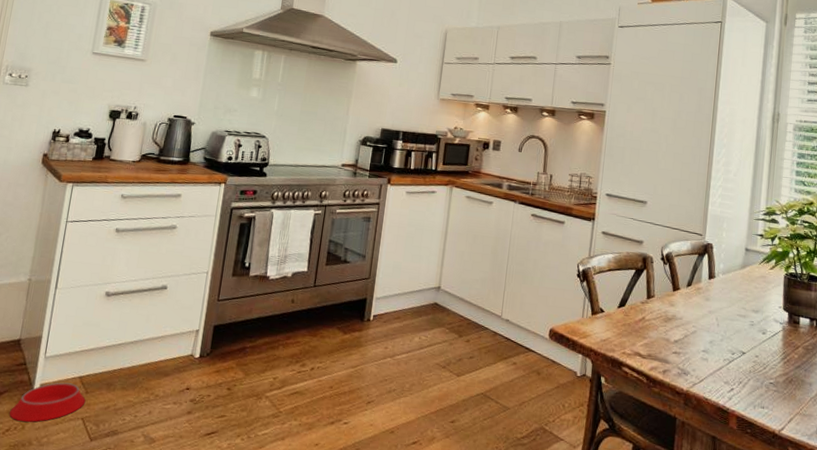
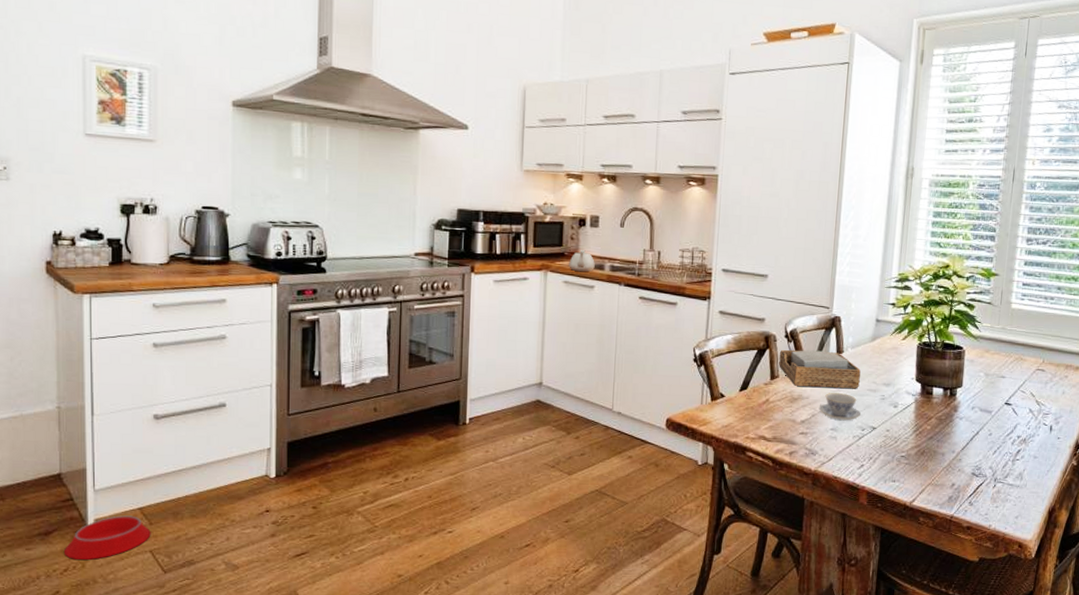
teapot: none [472,169,495,189] -> present [569,249,595,272]
napkin holder: none [655,271,731,314] -> present [779,349,861,389]
teacup: none [691,315,731,344] -> present [818,392,861,421]

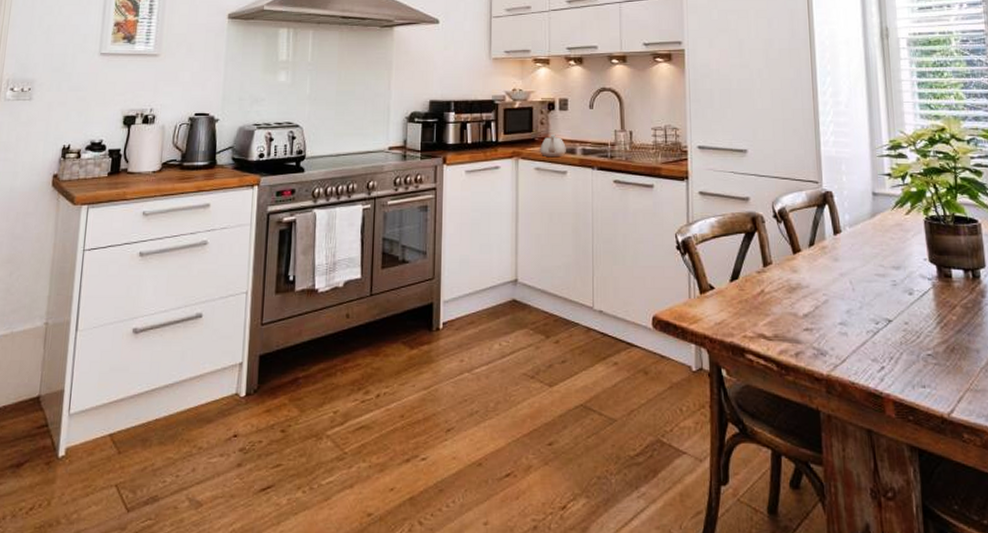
pet bowl: present [63,515,151,560] -> none [31,443,119,496]
napkin holder: present [779,349,861,389] -> none [770,231,865,275]
teacup: present [818,392,861,421] -> none [822,279,871,313]

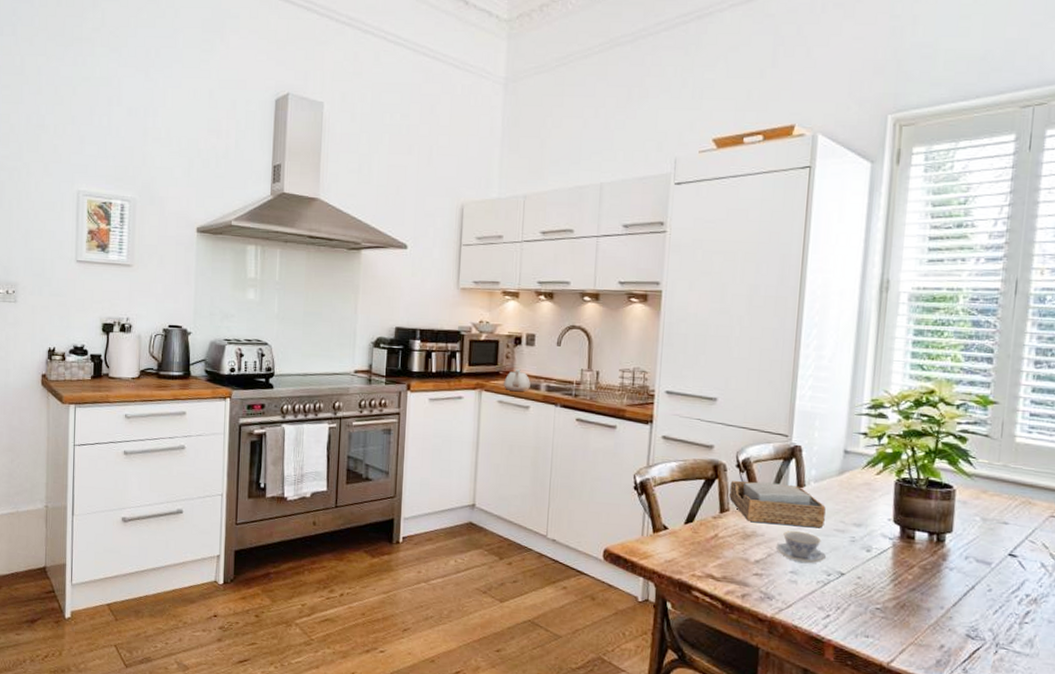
napkin holder: none [770,231,865,275] -> present [729,480,826,529]
teacup: none [822,279,871,313] -> present [775,530,826,564]

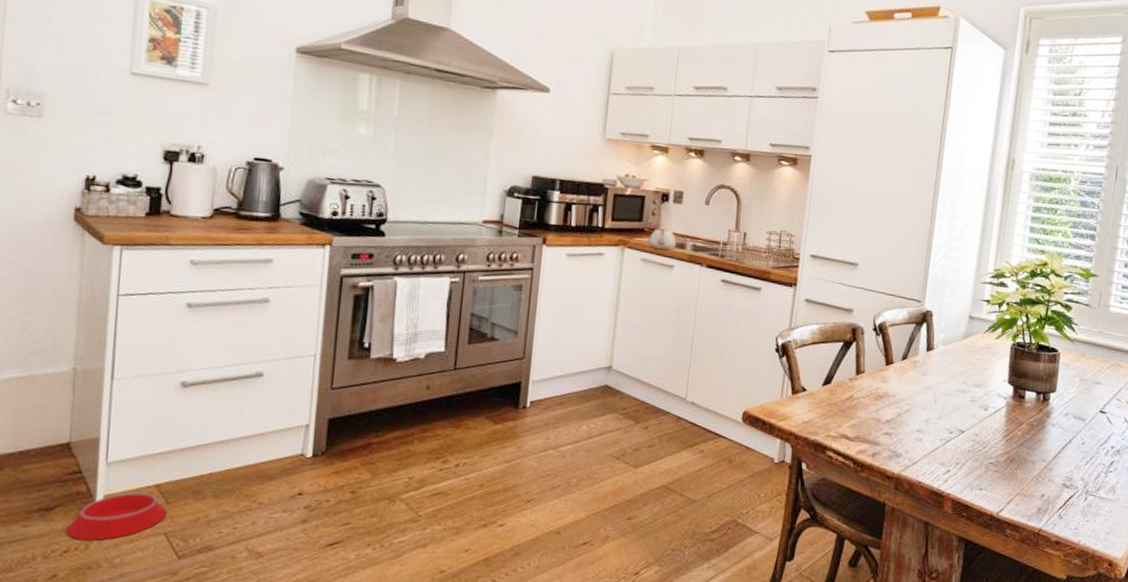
pet bowl: none [45,609,116,649] -> present [65,492,167,541]
napkin holder: present [729,480,826,529] -> none [865,343,951,389]
teacup: present [775,530,826,564] -> none [905,391,949,423]

